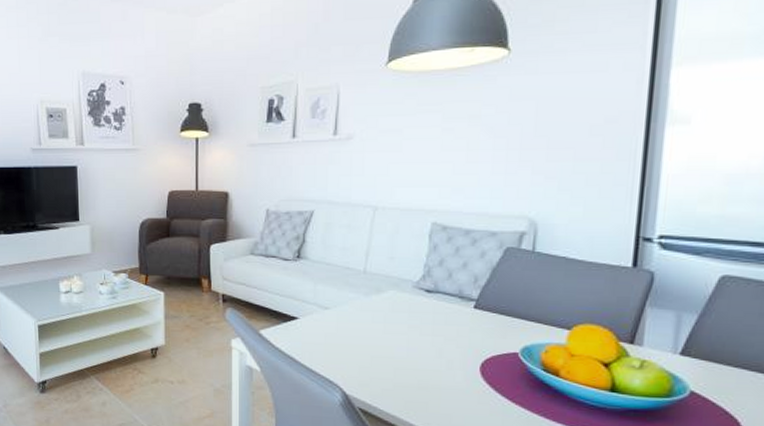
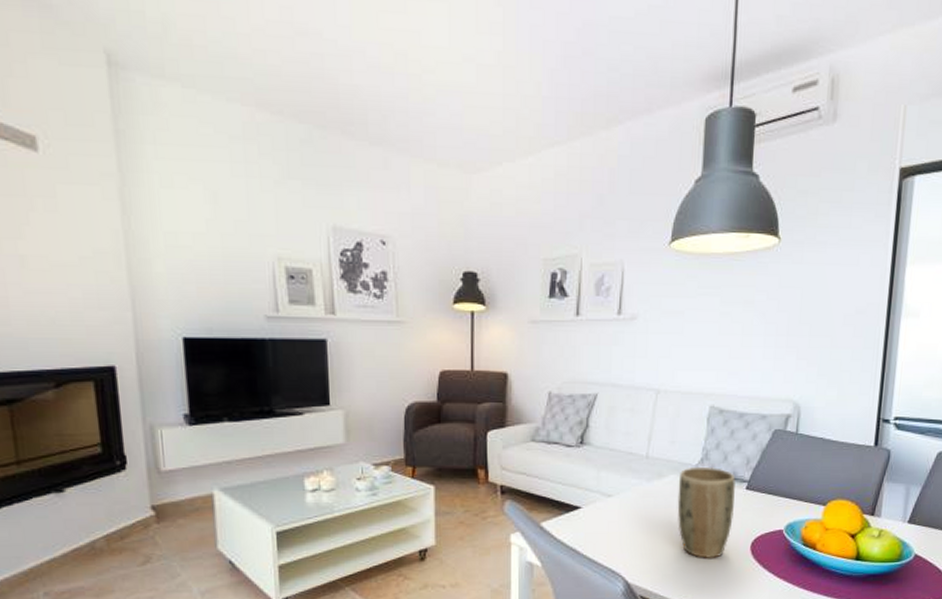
plant pot: none [397,284,462,377] -> present [677,468,736,558]

